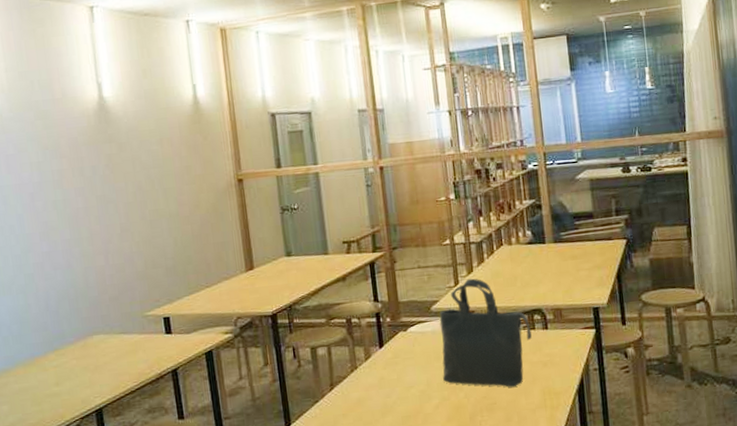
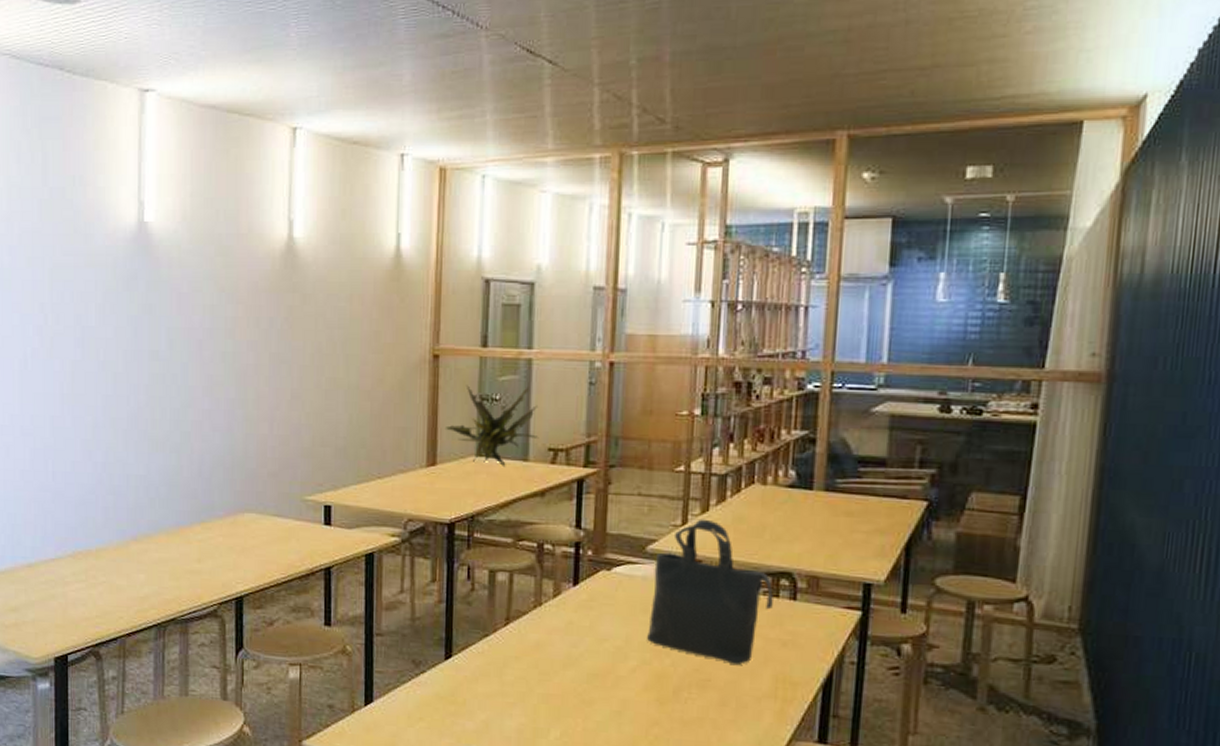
plant: none [256,195,334,262] -> present [444,385,539,466]

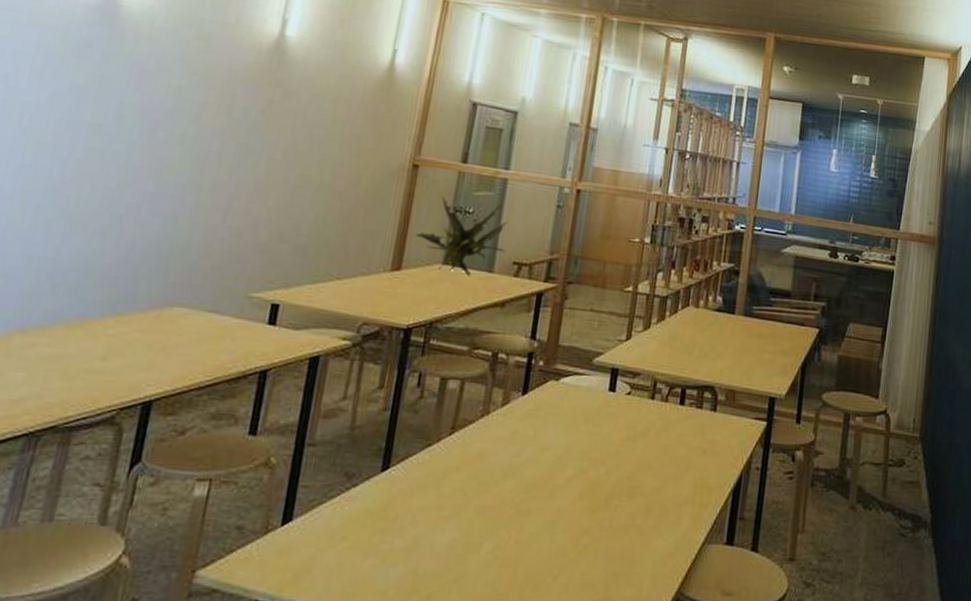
tote bag: present [647,519,773,665] -> none [586,335,698,472]

